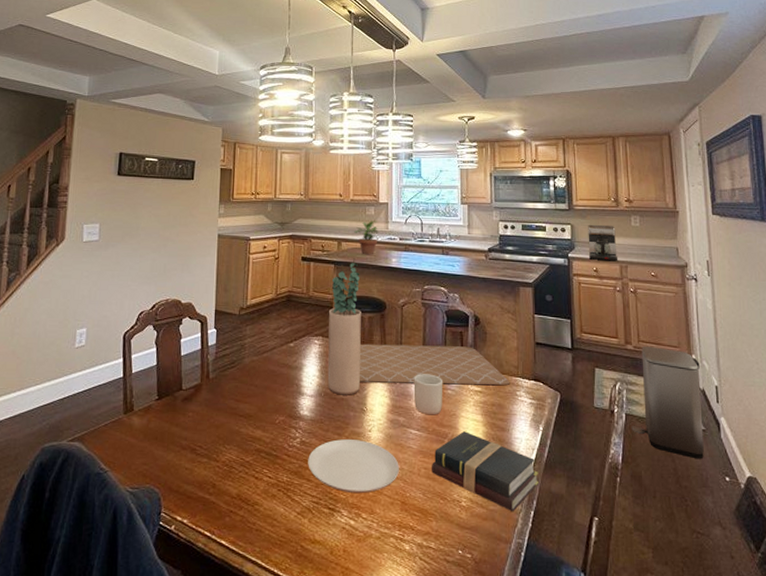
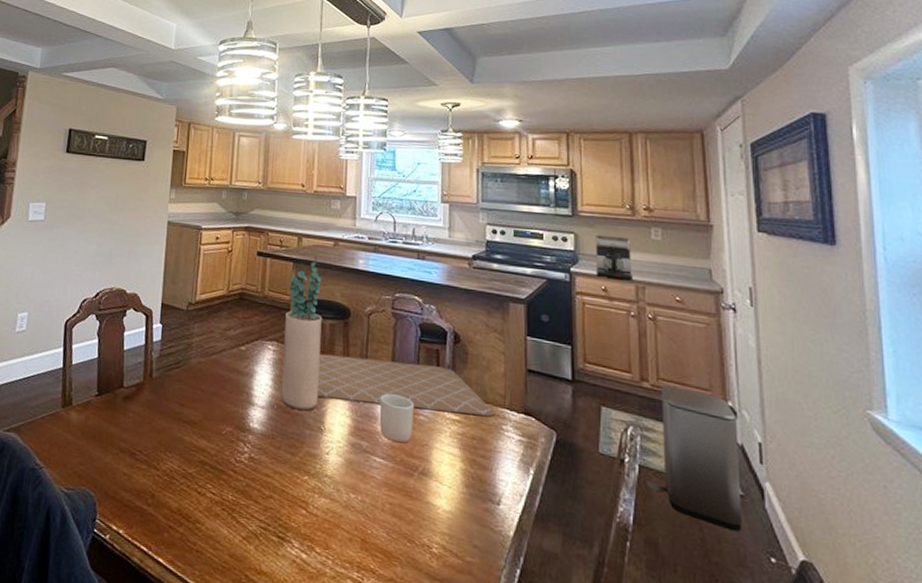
plate: present [308,439,399,494] -> none [256,459,360,525]
potted plant: present [354,221,378,255] -> none [316,216,344,255]
hardback book: present [432,431,538,512] -> none [398,465,527,568]

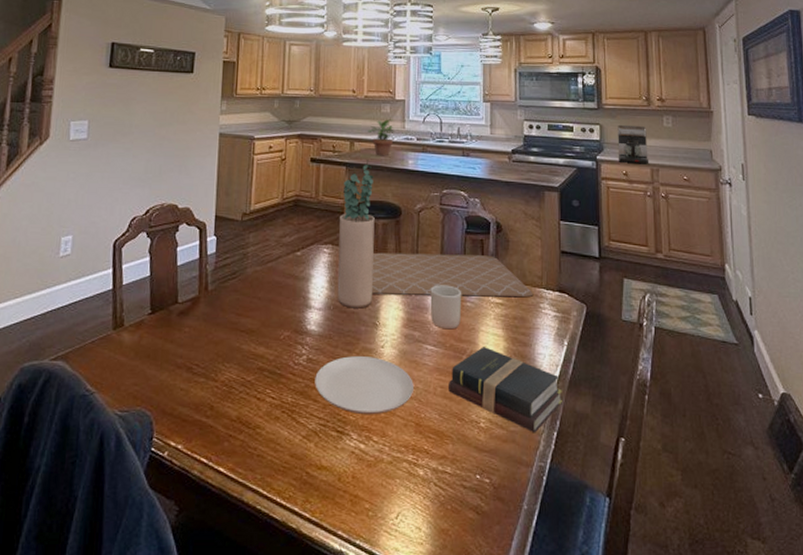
plate: none [256,459,360,525] -> present [315,356,414,415]
potted plant: none [316,216,344,255] -> present [368,119,394,157]
hardback book: none [398,465,527,568] -> present [449,347,562,433]
pedal bin: present [646,385,742,532] -> none [661,254,736,375]

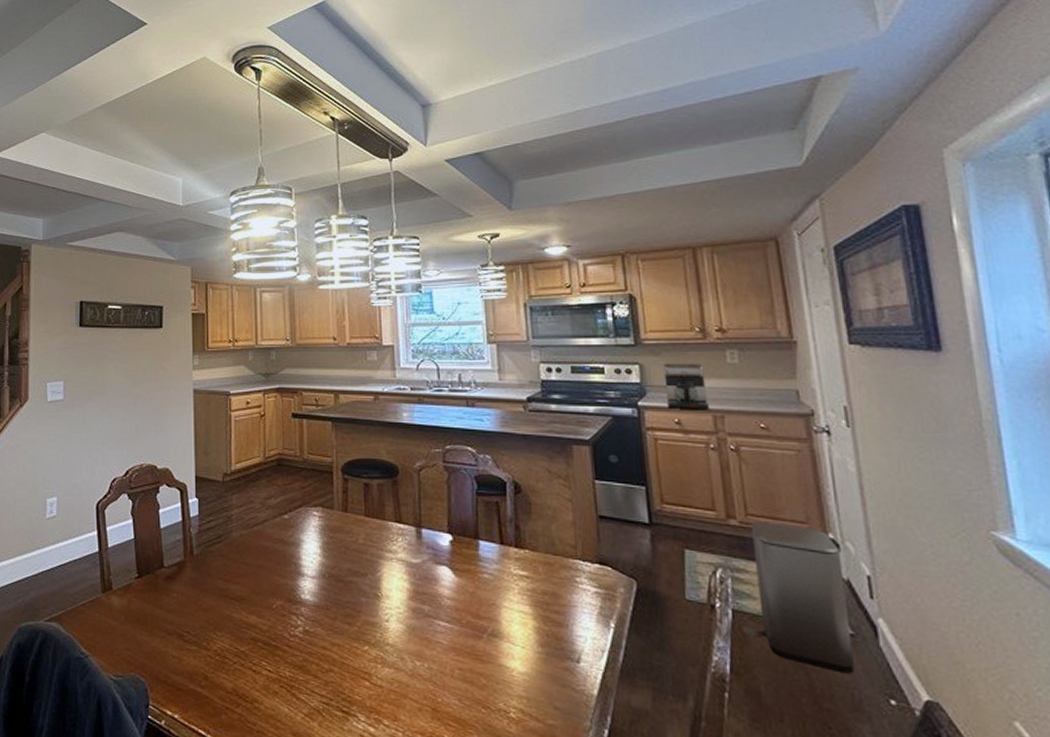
plate: present [315,356,414,415] -> none [313,630,427,696]
vase: present [337,160,375,309] -> none [327,413,373,578]
potted plant: present [368,119,394,157] -> none [353,368,384,409]
placemat: present [372,252,534,298] -> none [368,516,567,570]
mug: present [430,285,462,330] -> none [438,553,478,604]
hardback book: present [449,347,562,433] -> none [468,625,613,729]
pedal bin: none [661,254,736,375] -> present [742,521,854,674]

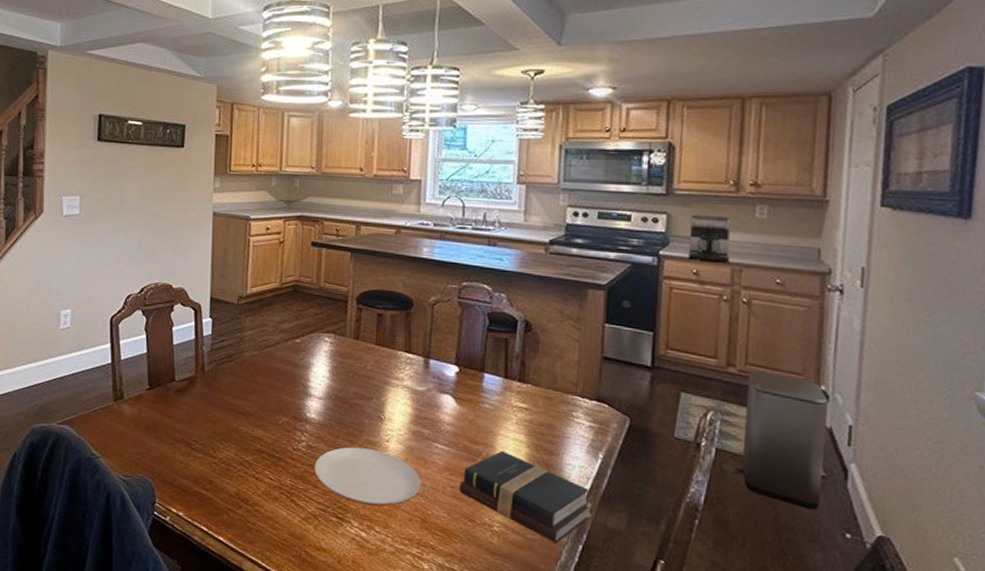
plate: none [313,630,427,696] -> present [314,447,421,507]
hardback book: none [468,625,613,729] -> present [459,451,592,544]

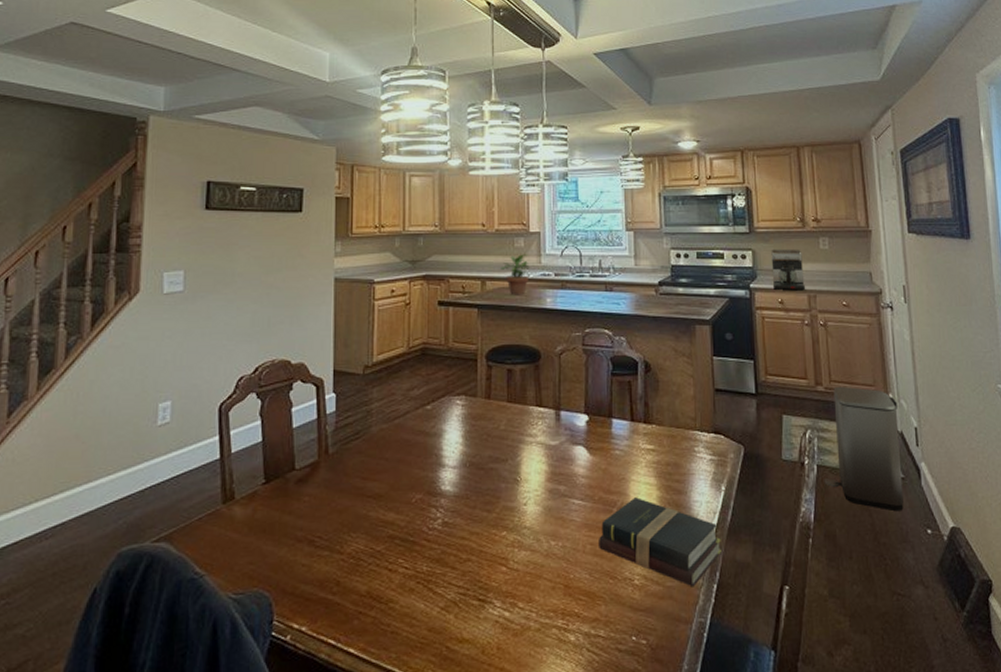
plate: present [314,447,421,507] -> none [452,516,561,580]
potted plant: none [376,201,407,243] -> present [500,254,530,295]

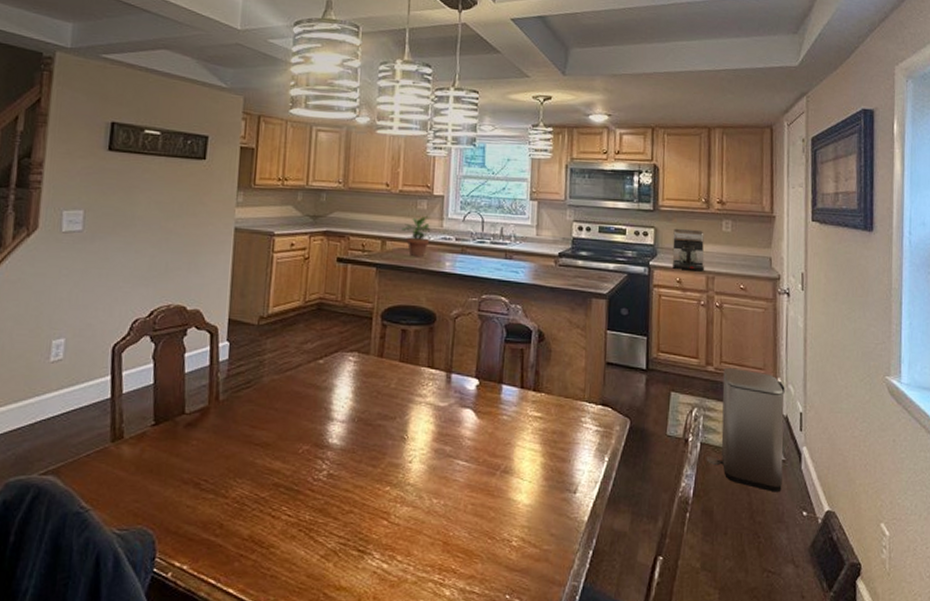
hardback book: present [599,497,721,587] -> none [480,462,600,552]

